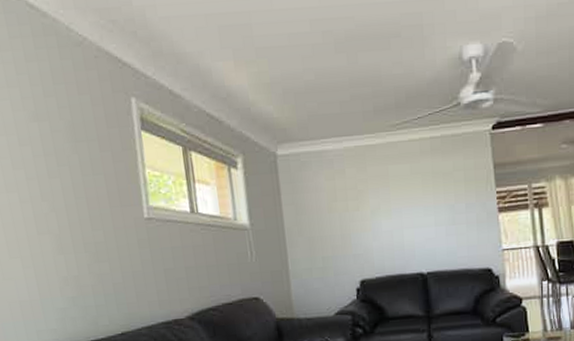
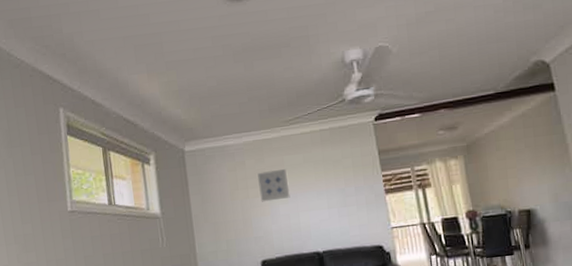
wall art: none [359,179,394,216] -> present [257,168,290,202]

